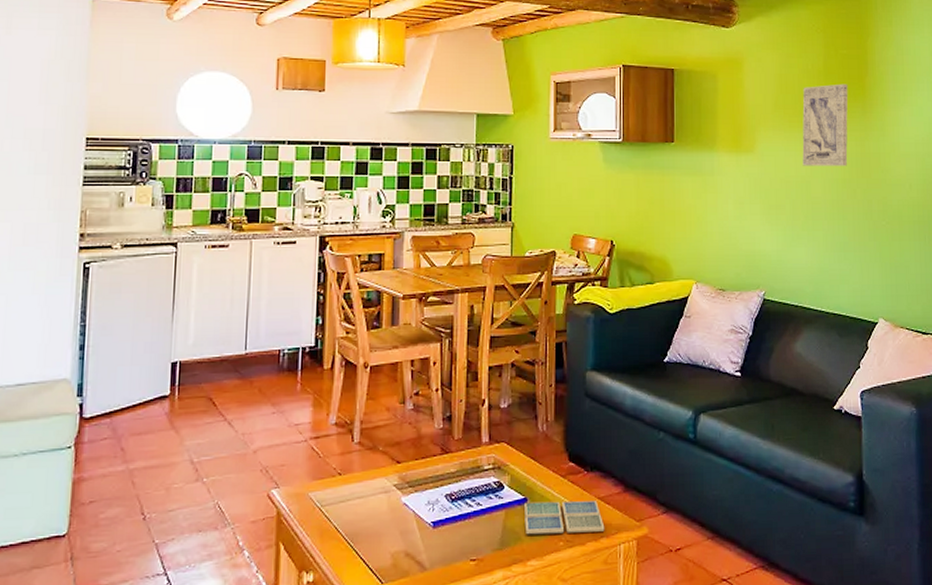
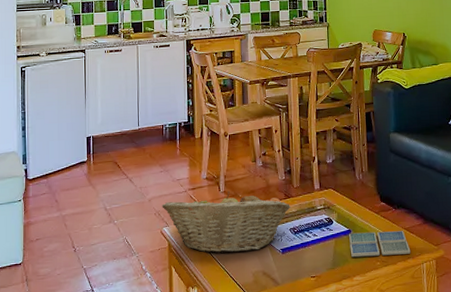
fruit basket: none [271,441,448,527] -> present [162,190,290,254]

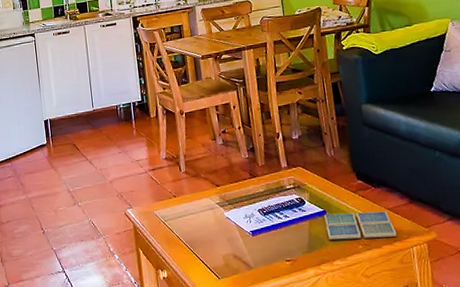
fruit basket: present [162,190,290,254] -> none [123,171,257,236]

